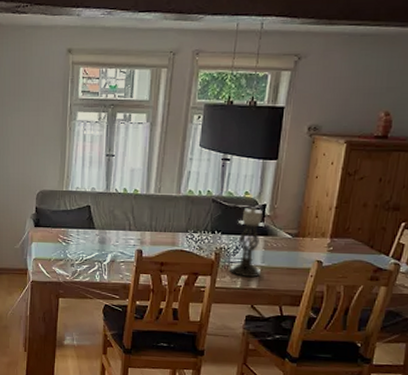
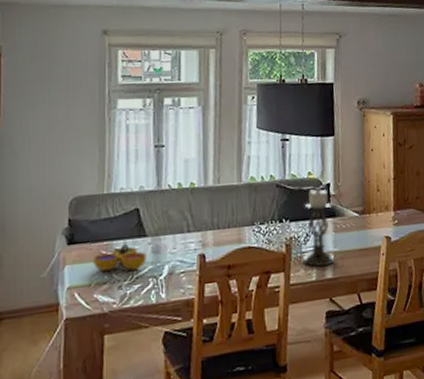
decorative bowl: none [53,232,94,254] -> present [93,243,147,272]

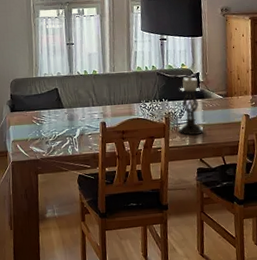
decorative bowl: present [93,243,147,272] -> none [28,112,65,131]

